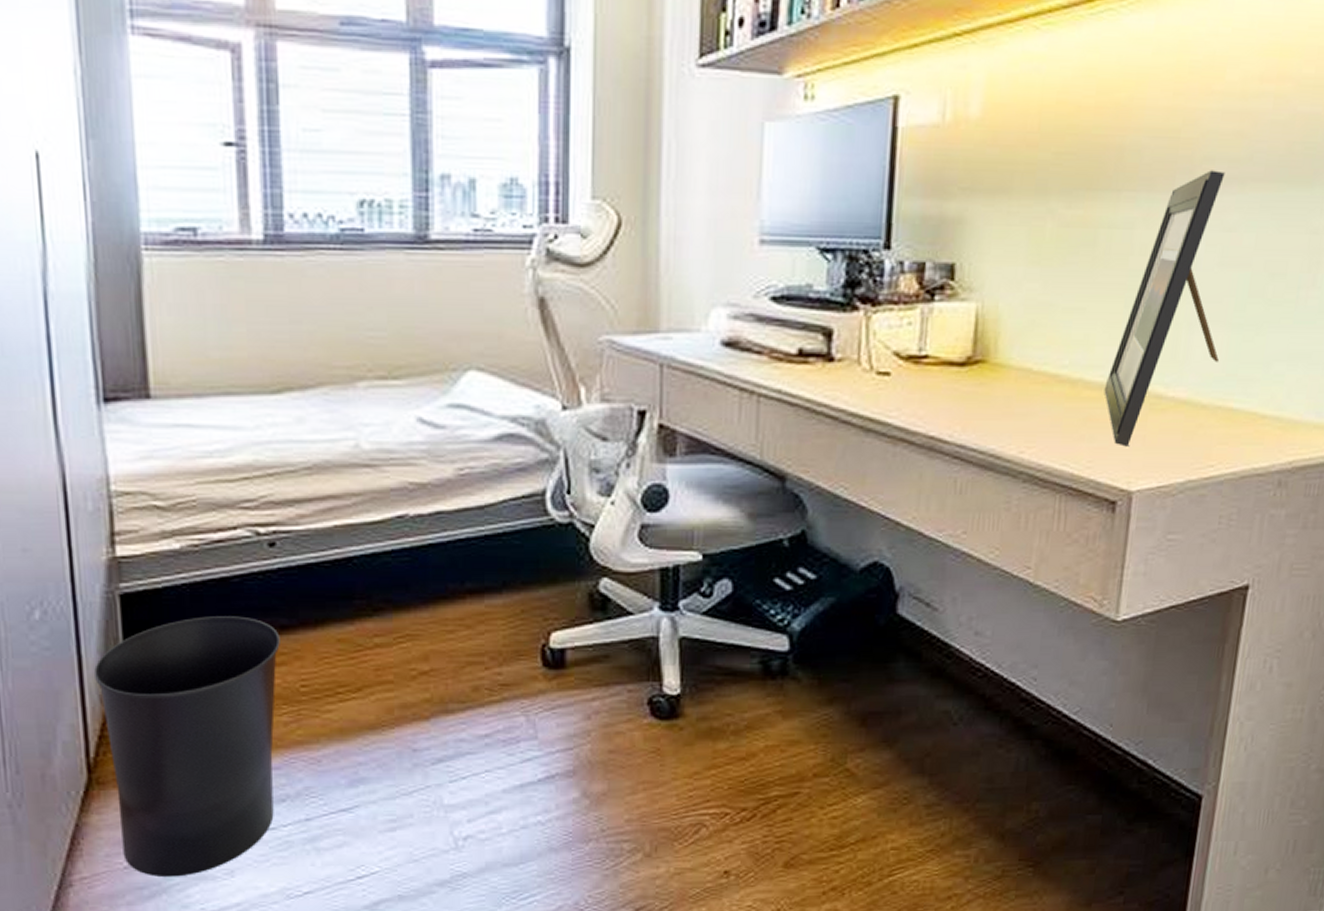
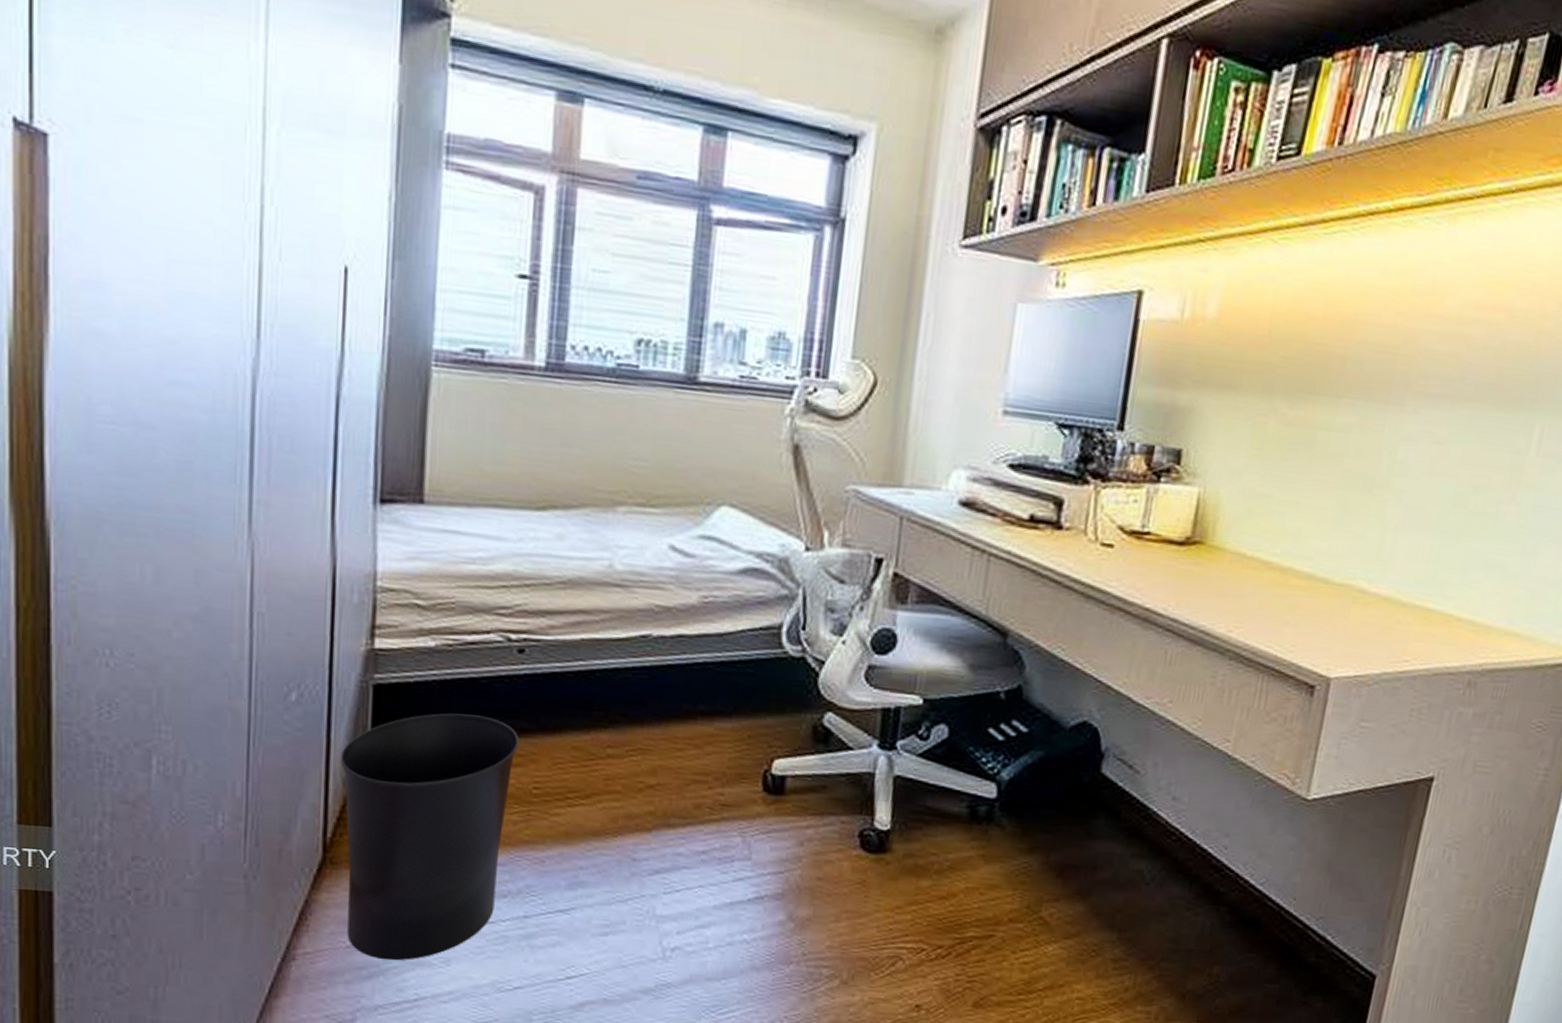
picture frame: present [1104,170,1225,447] -> none [1311,386,1438,635]

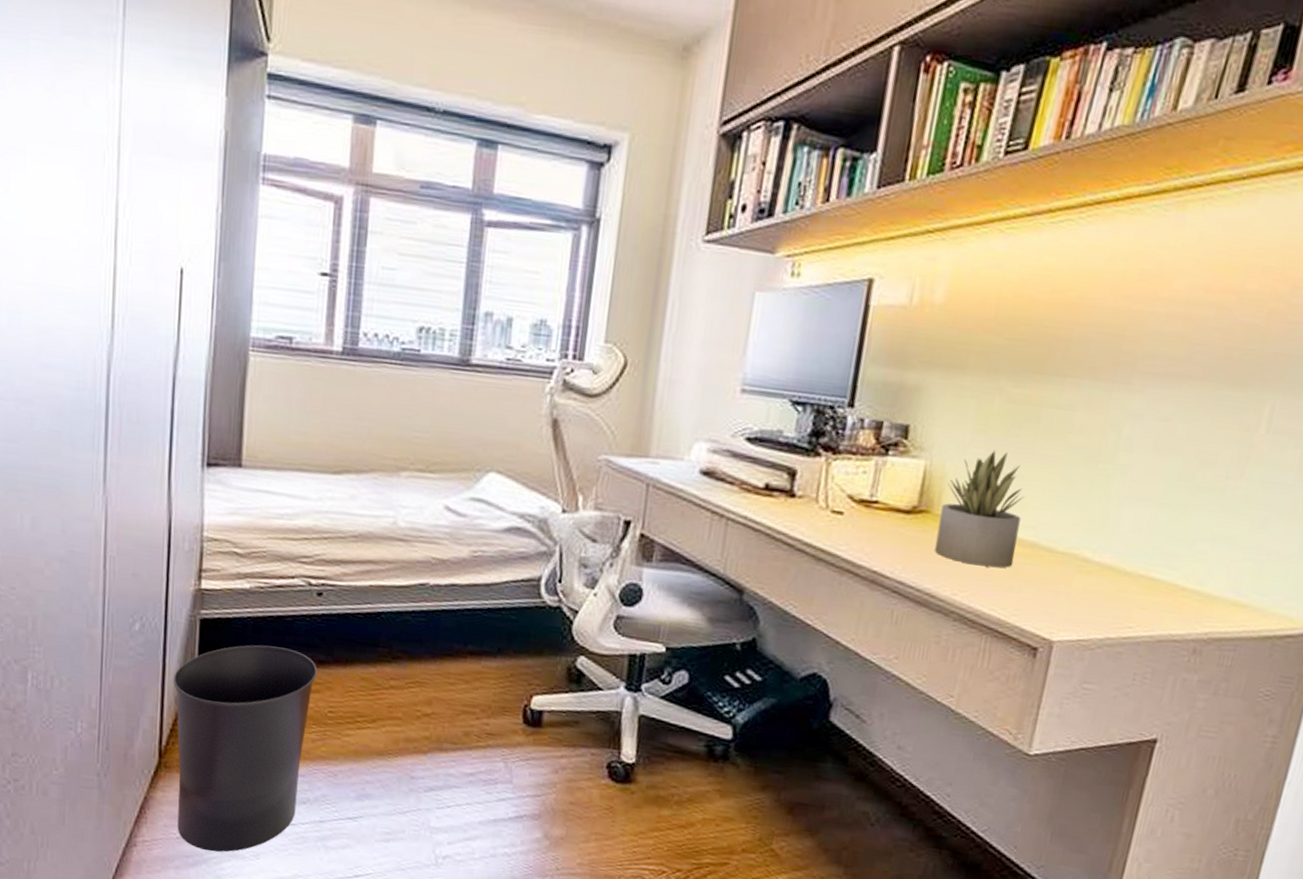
succulent plant: none [1209,475,1299,602] -> present [934,449,1024,568]

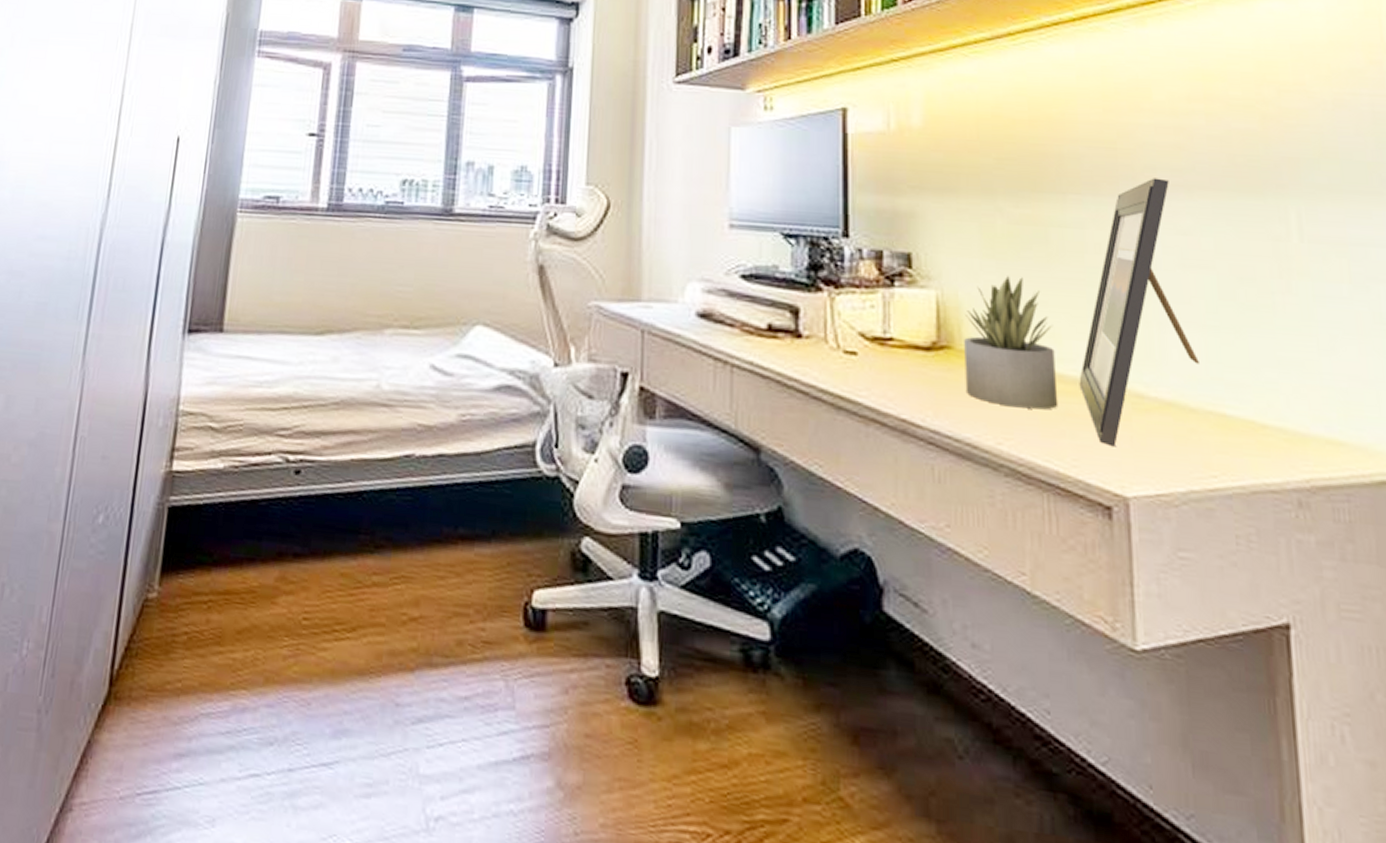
waste bin: present [173,645,317,852] -> none [121,536,292,818]
picture frame: none [1035,366,1165,601] -> present [1079,178,1199,447]

